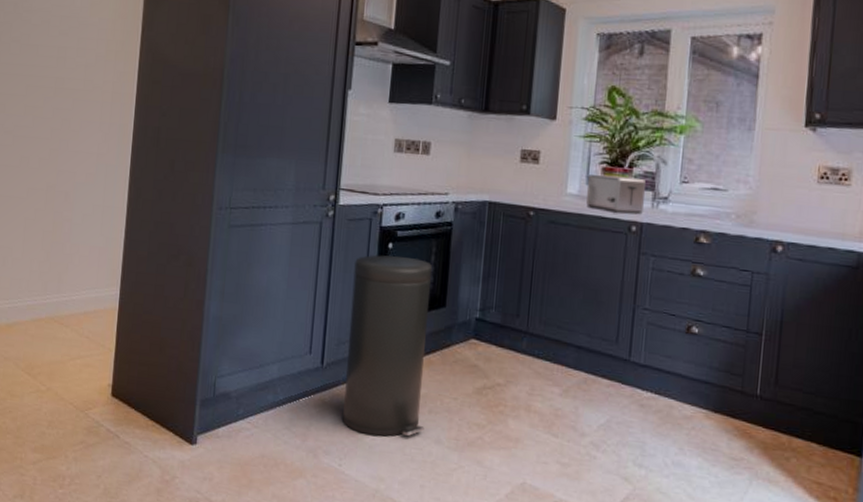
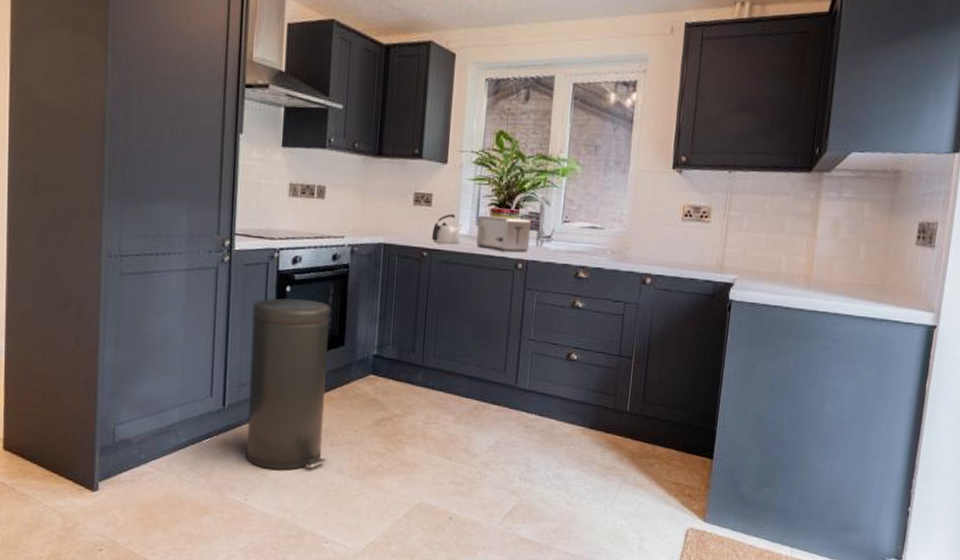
kettle: none [538,172,572,205] -> present [431,214,463,246]

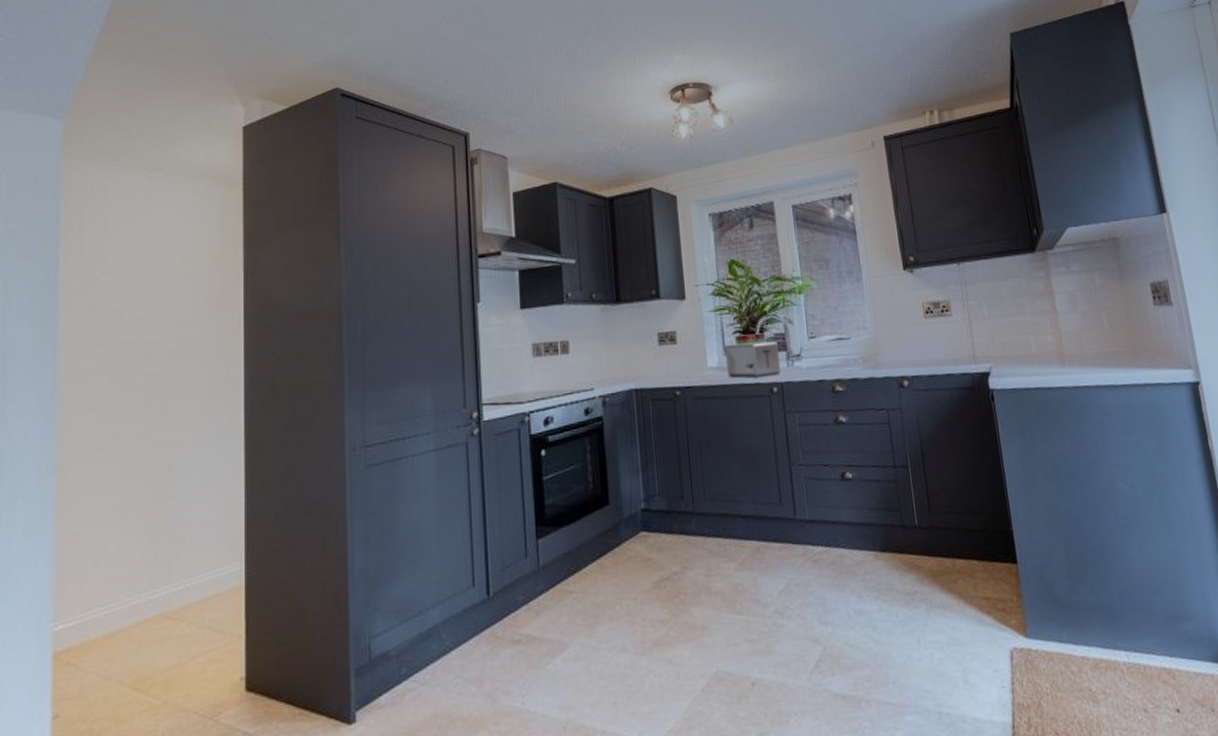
pedal bin: present [245,298,331,471] -> none [508,460,608,663]
kettle: present [431,214,463,246] -> none [681,348,712,382]

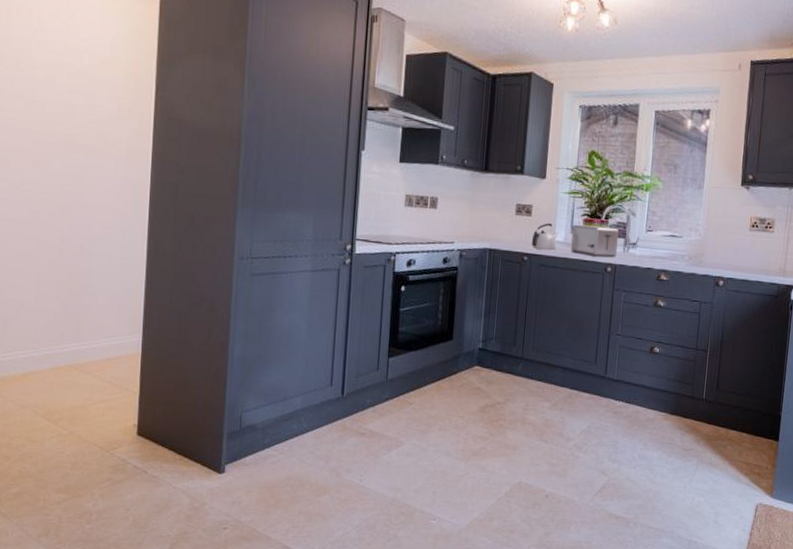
kettle: none [681,348,712,382] -> present [531,223,559,251]

